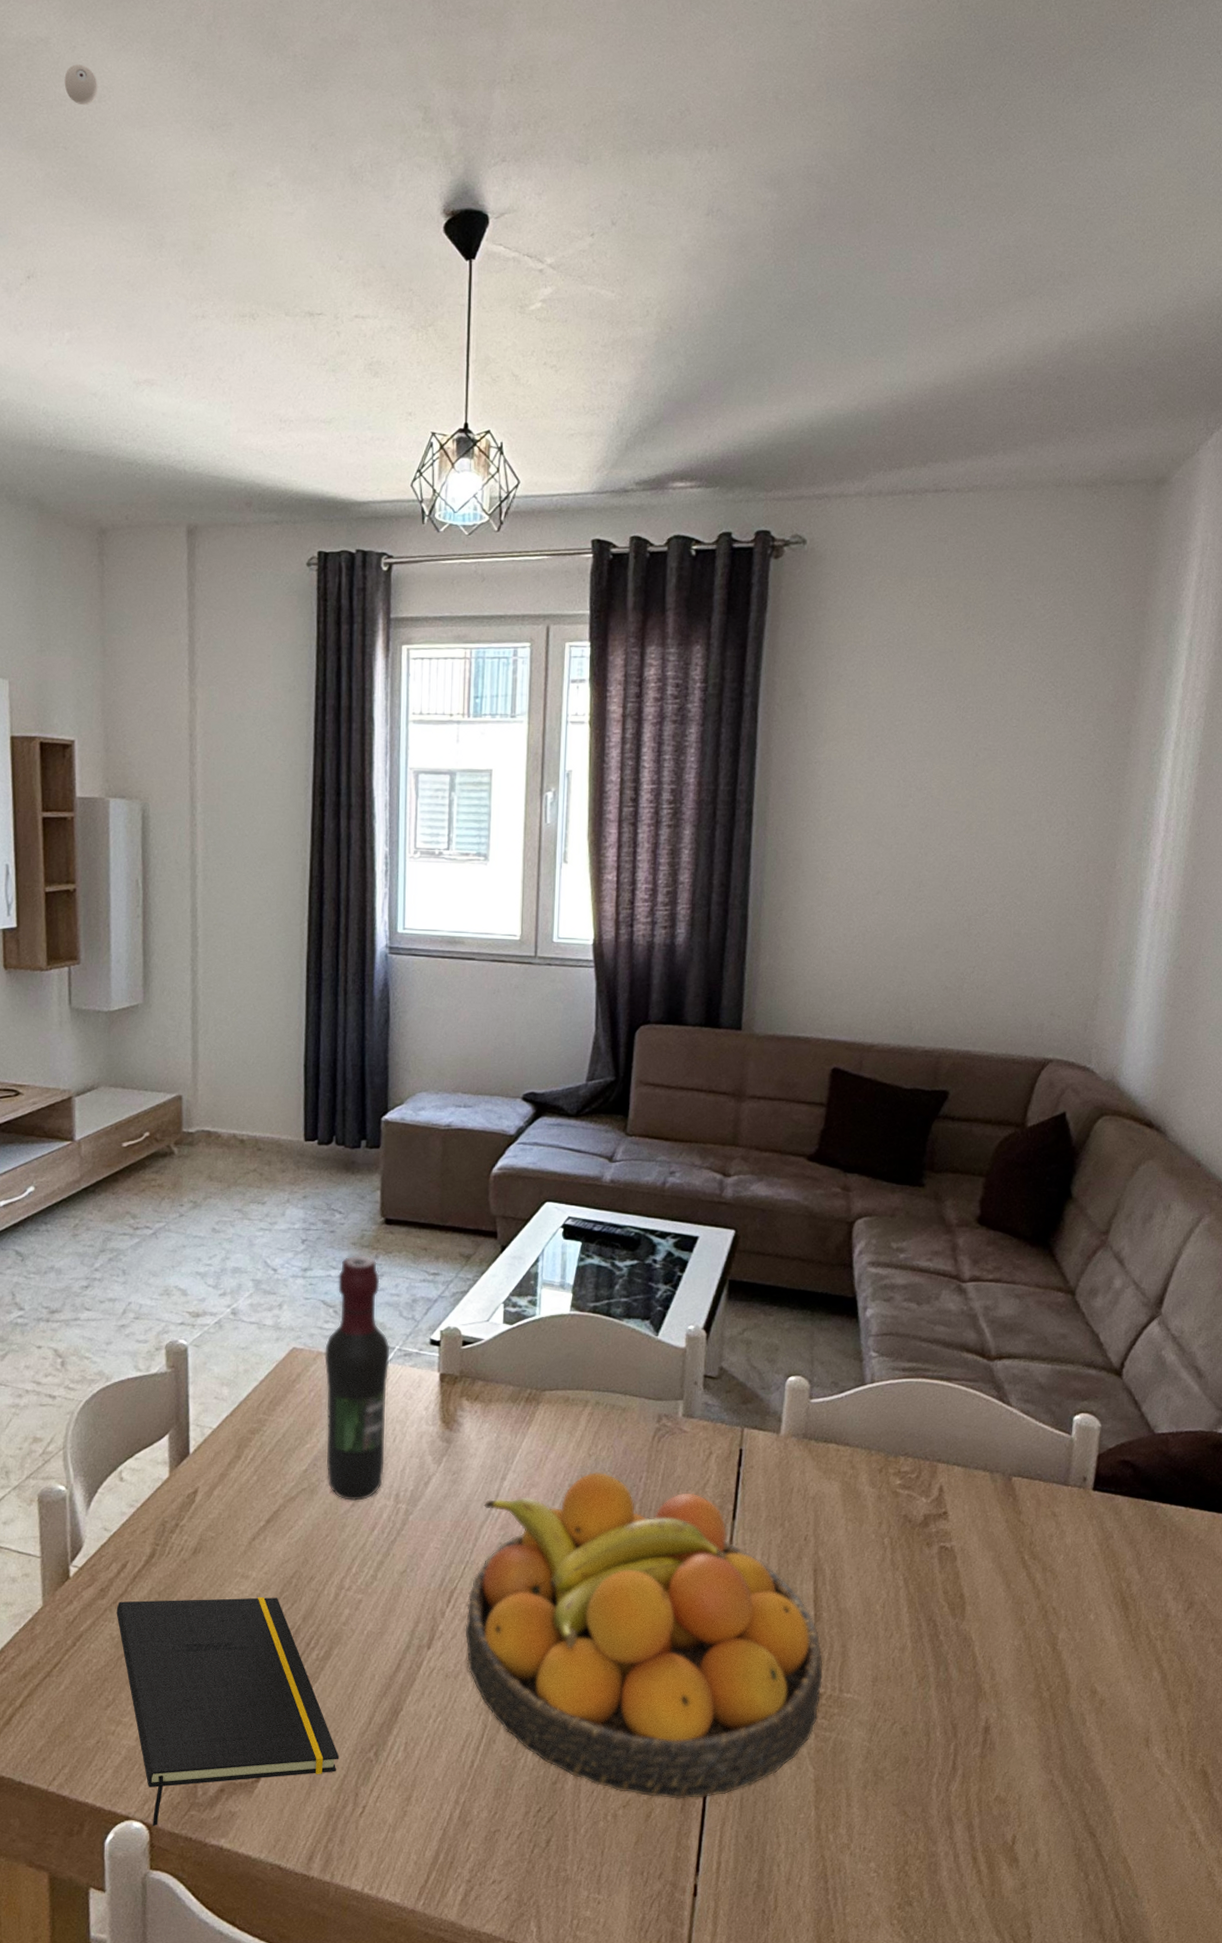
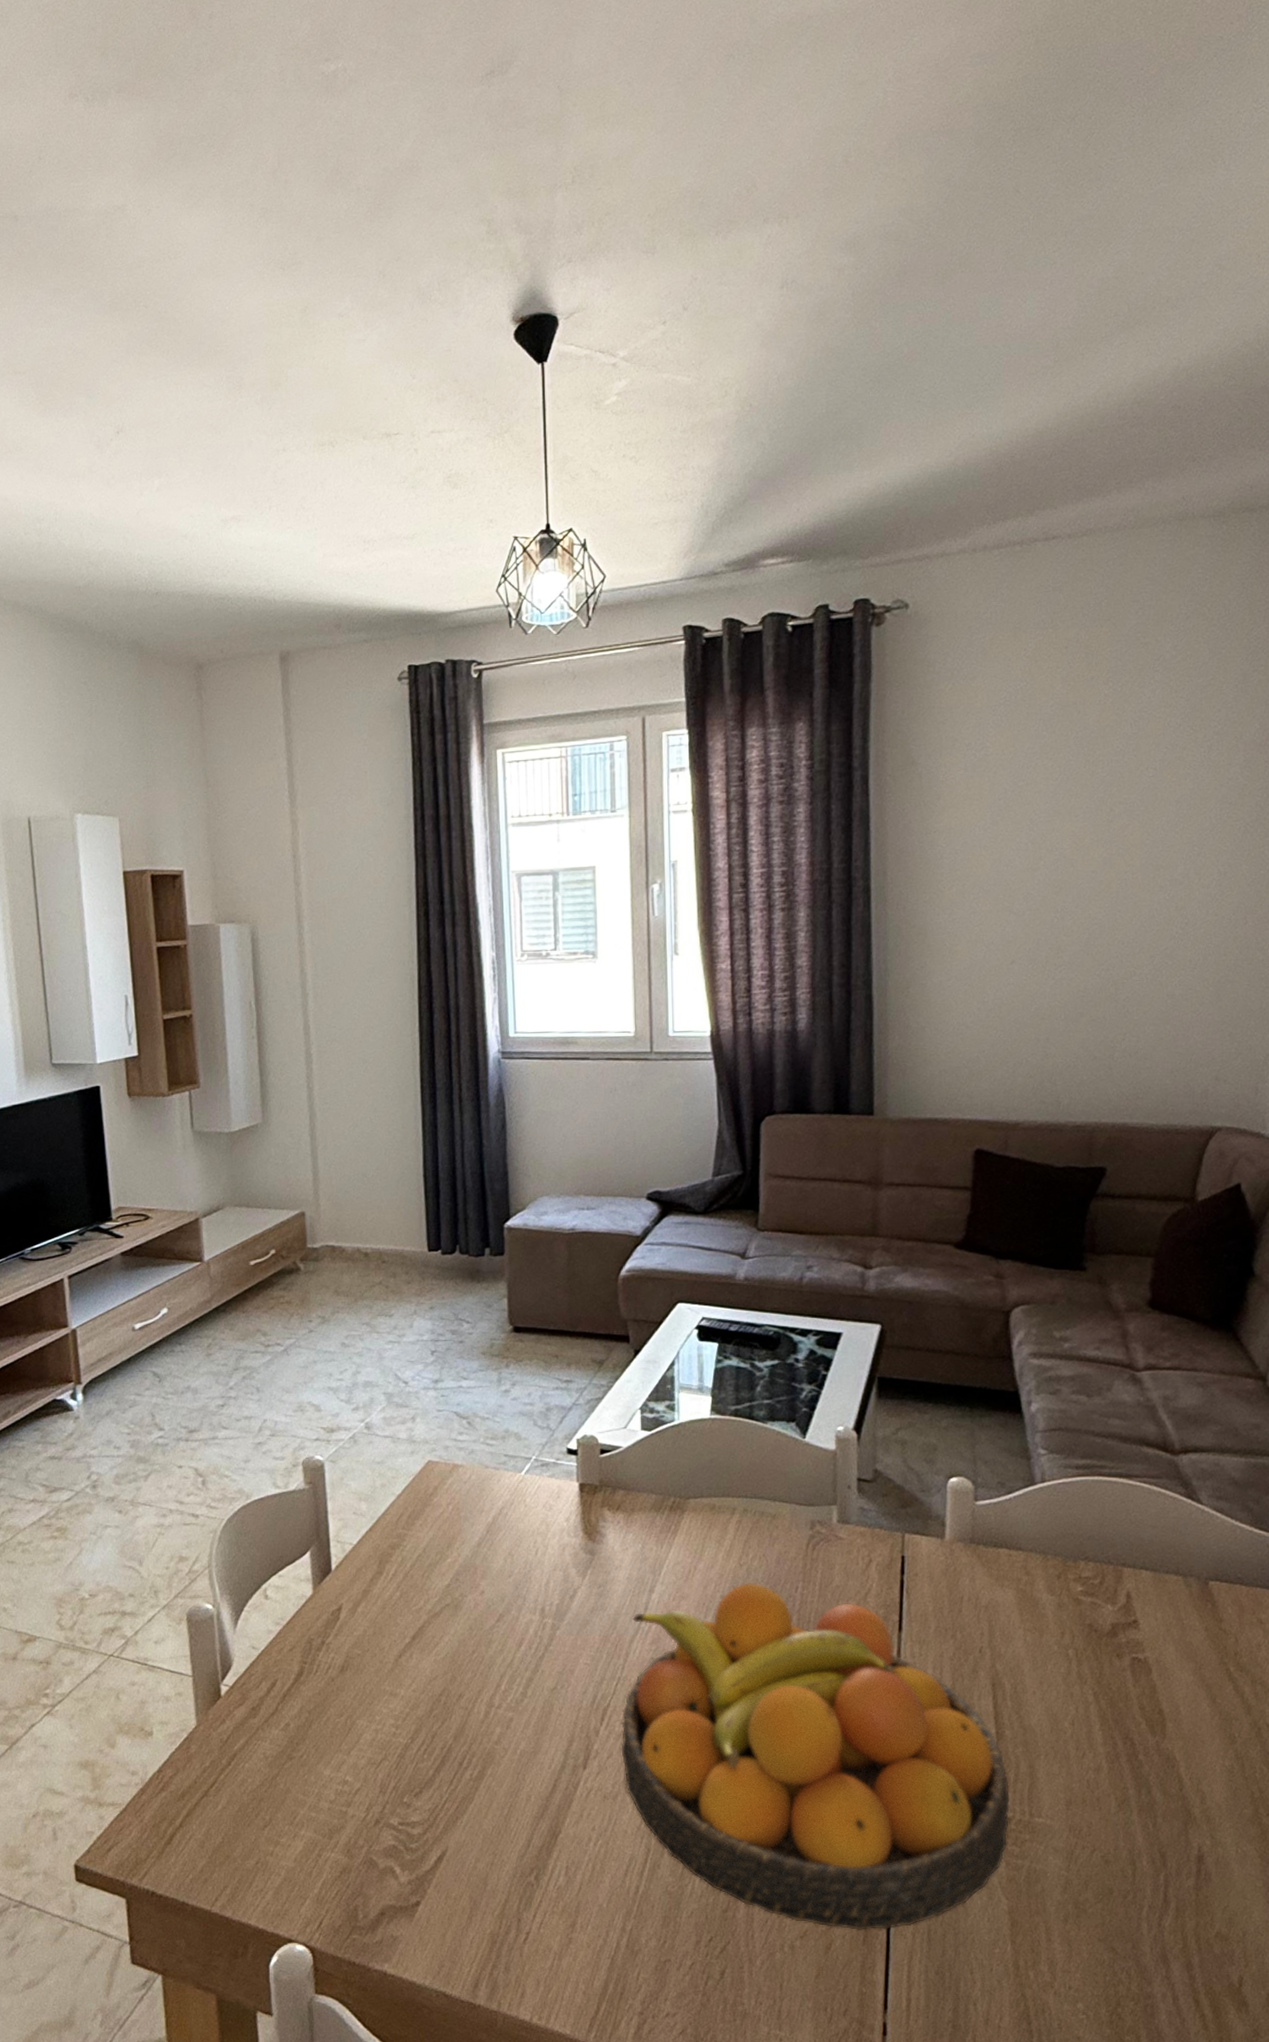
eyeball: present [64,64,99,106] -> none [141,226,174,264]
notepad: present [116,1596,340,1827] -> none [268,1715,499,1950]
wine bottle: present [324,1255,390,1501] -> none [460,1364,528,1616]

